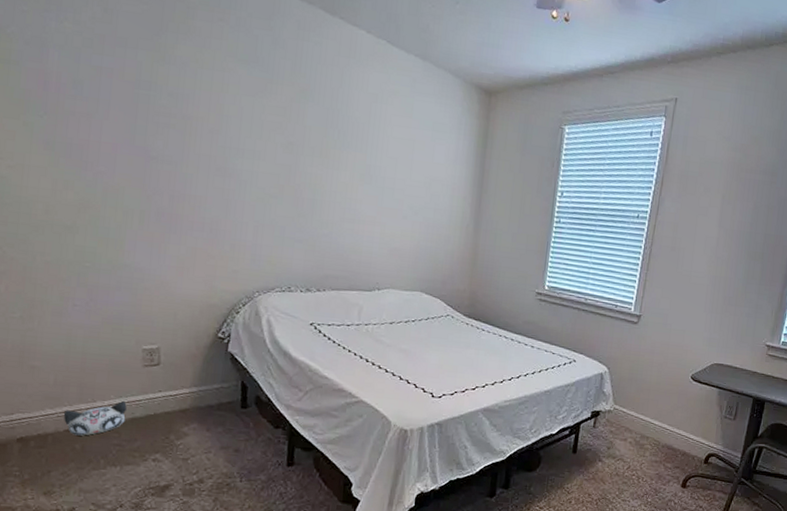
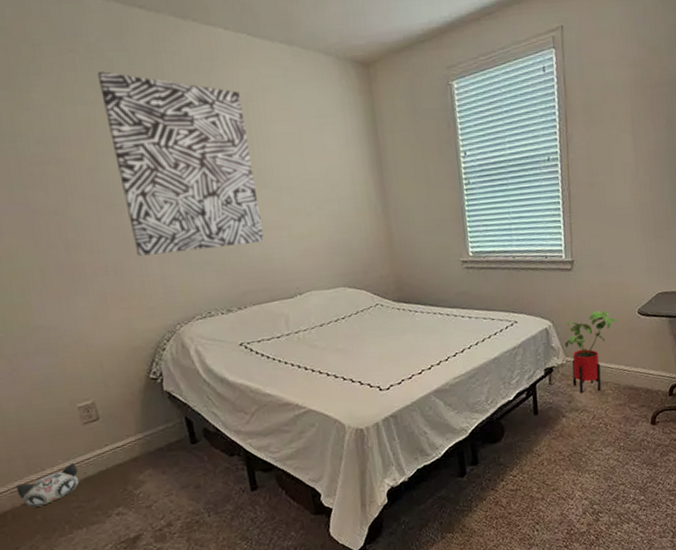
wall art: none [235,44,367,233] -> present [98,71,264,256]
house plant: none [615,367,670,444] -> present [564,311,618,393]

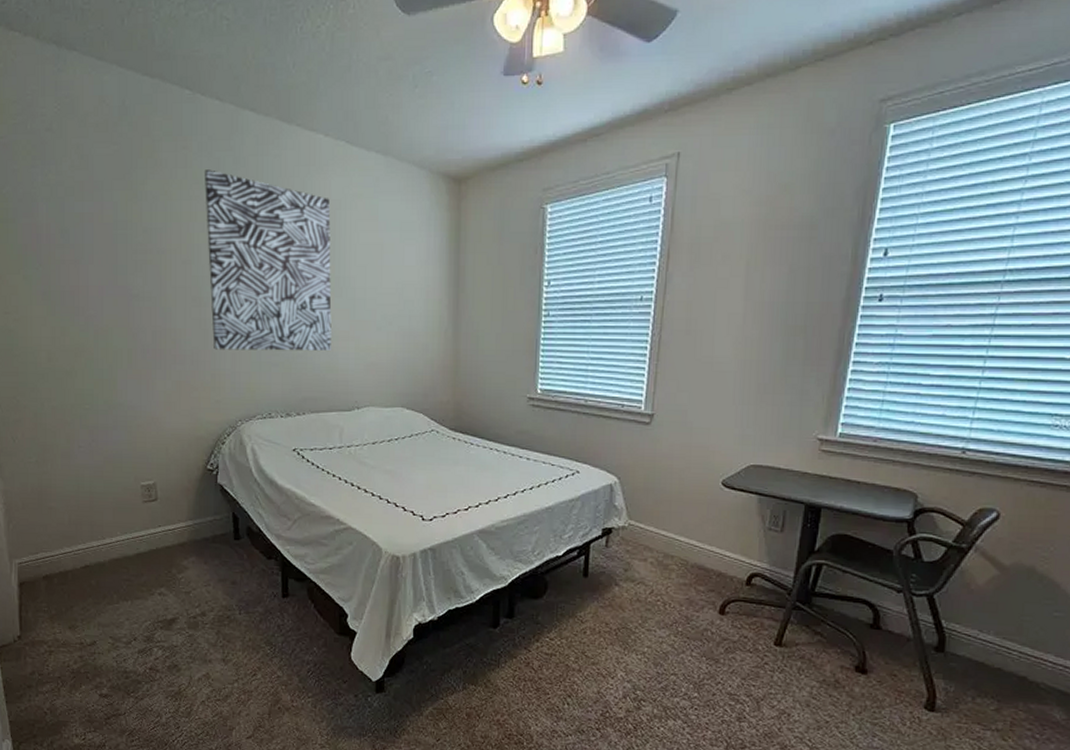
plush toy: present [16,462,79,507] -> none [79,536,132,572]
house plant: present [564,311,618,393] -> none [629,474,696,565]

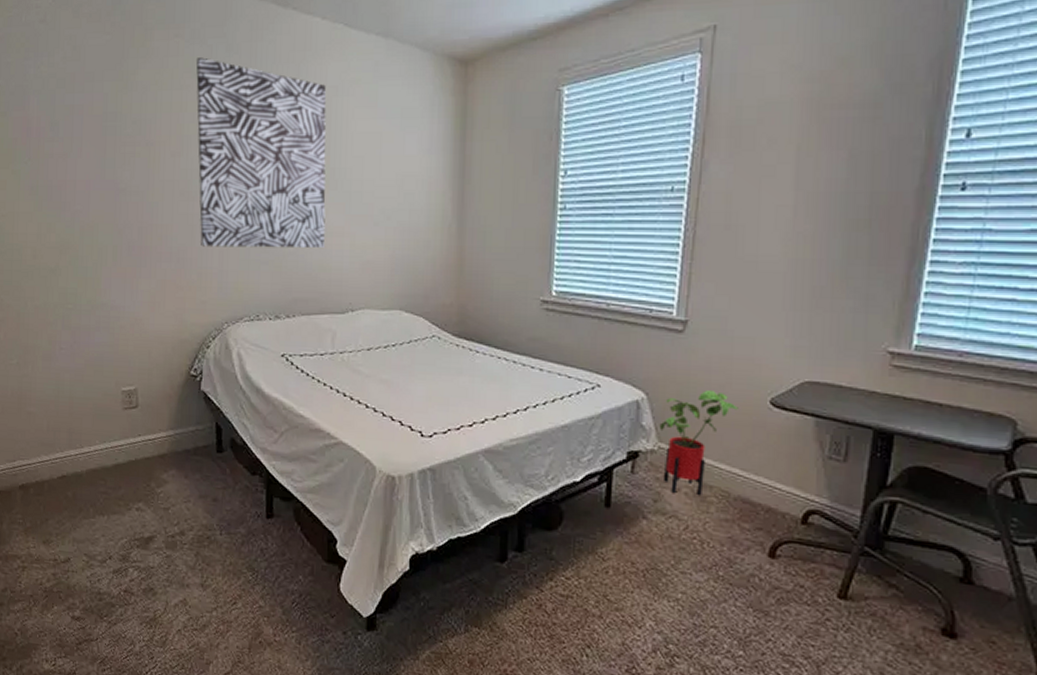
house plant: none [629,474,696,565] -> present [659,390,739,496]

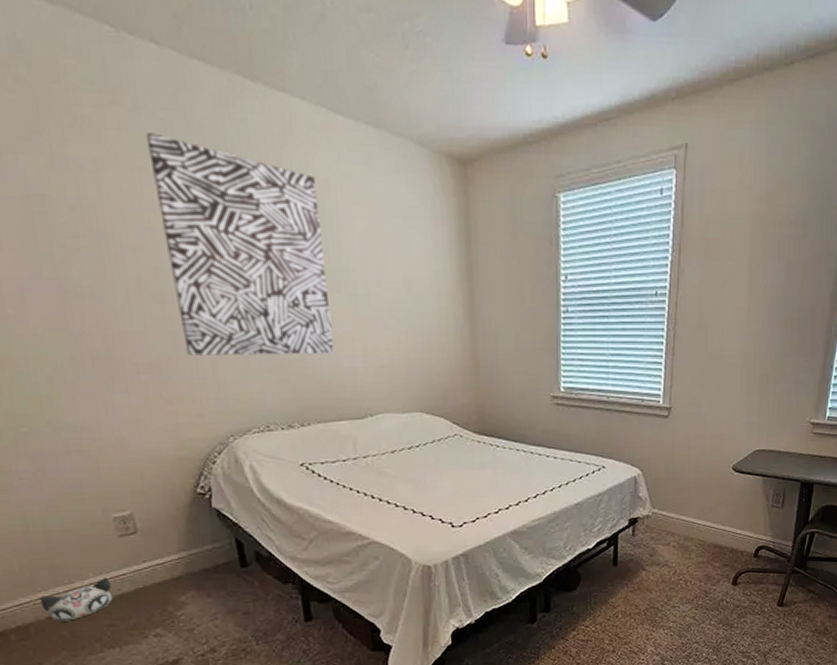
plush toy: none [56,445,110,483] -> present [40,577,113,622]
house plant: present [659,390,739,496] -> none [652,463,710,547]

